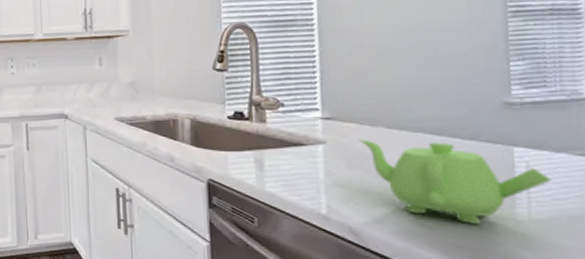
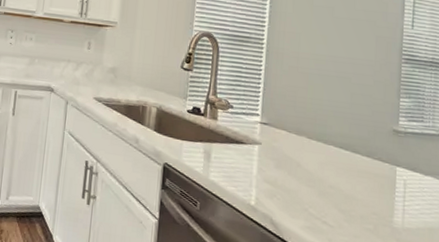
teapot: present [358,139,553,224] -> none [285,144,421,228]

